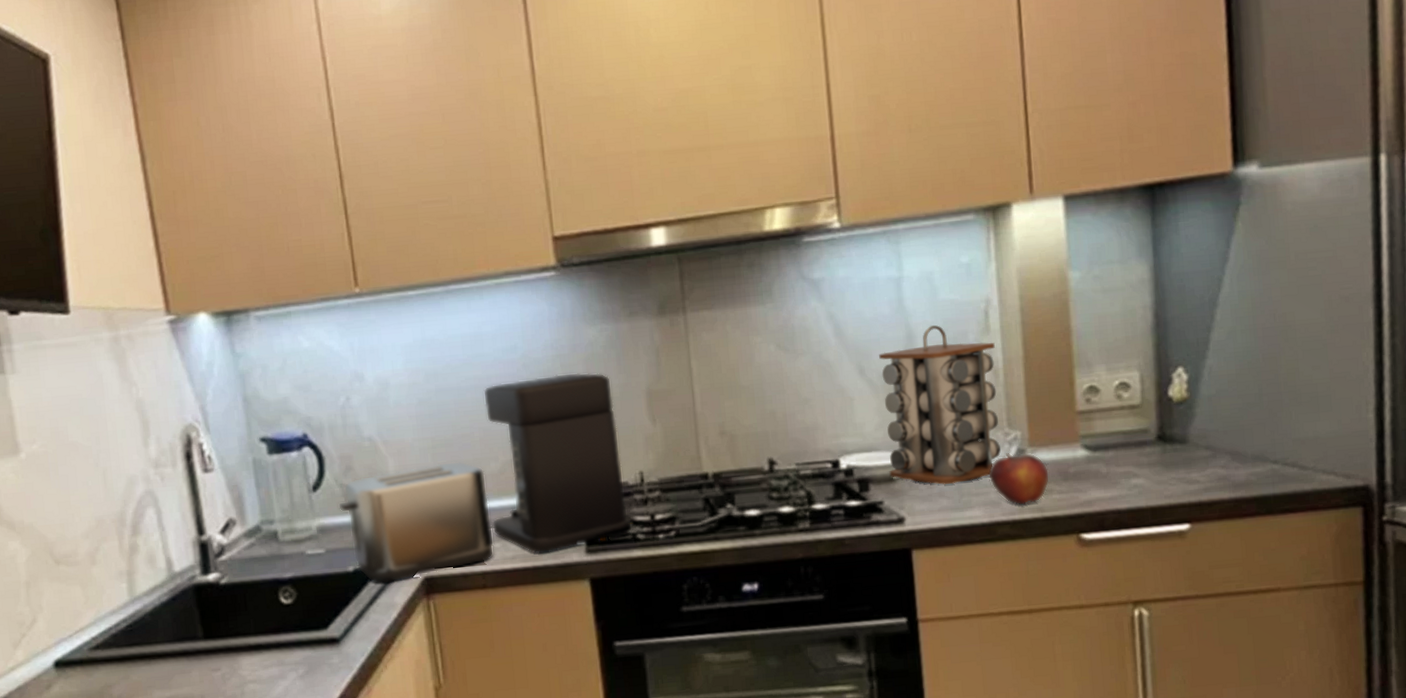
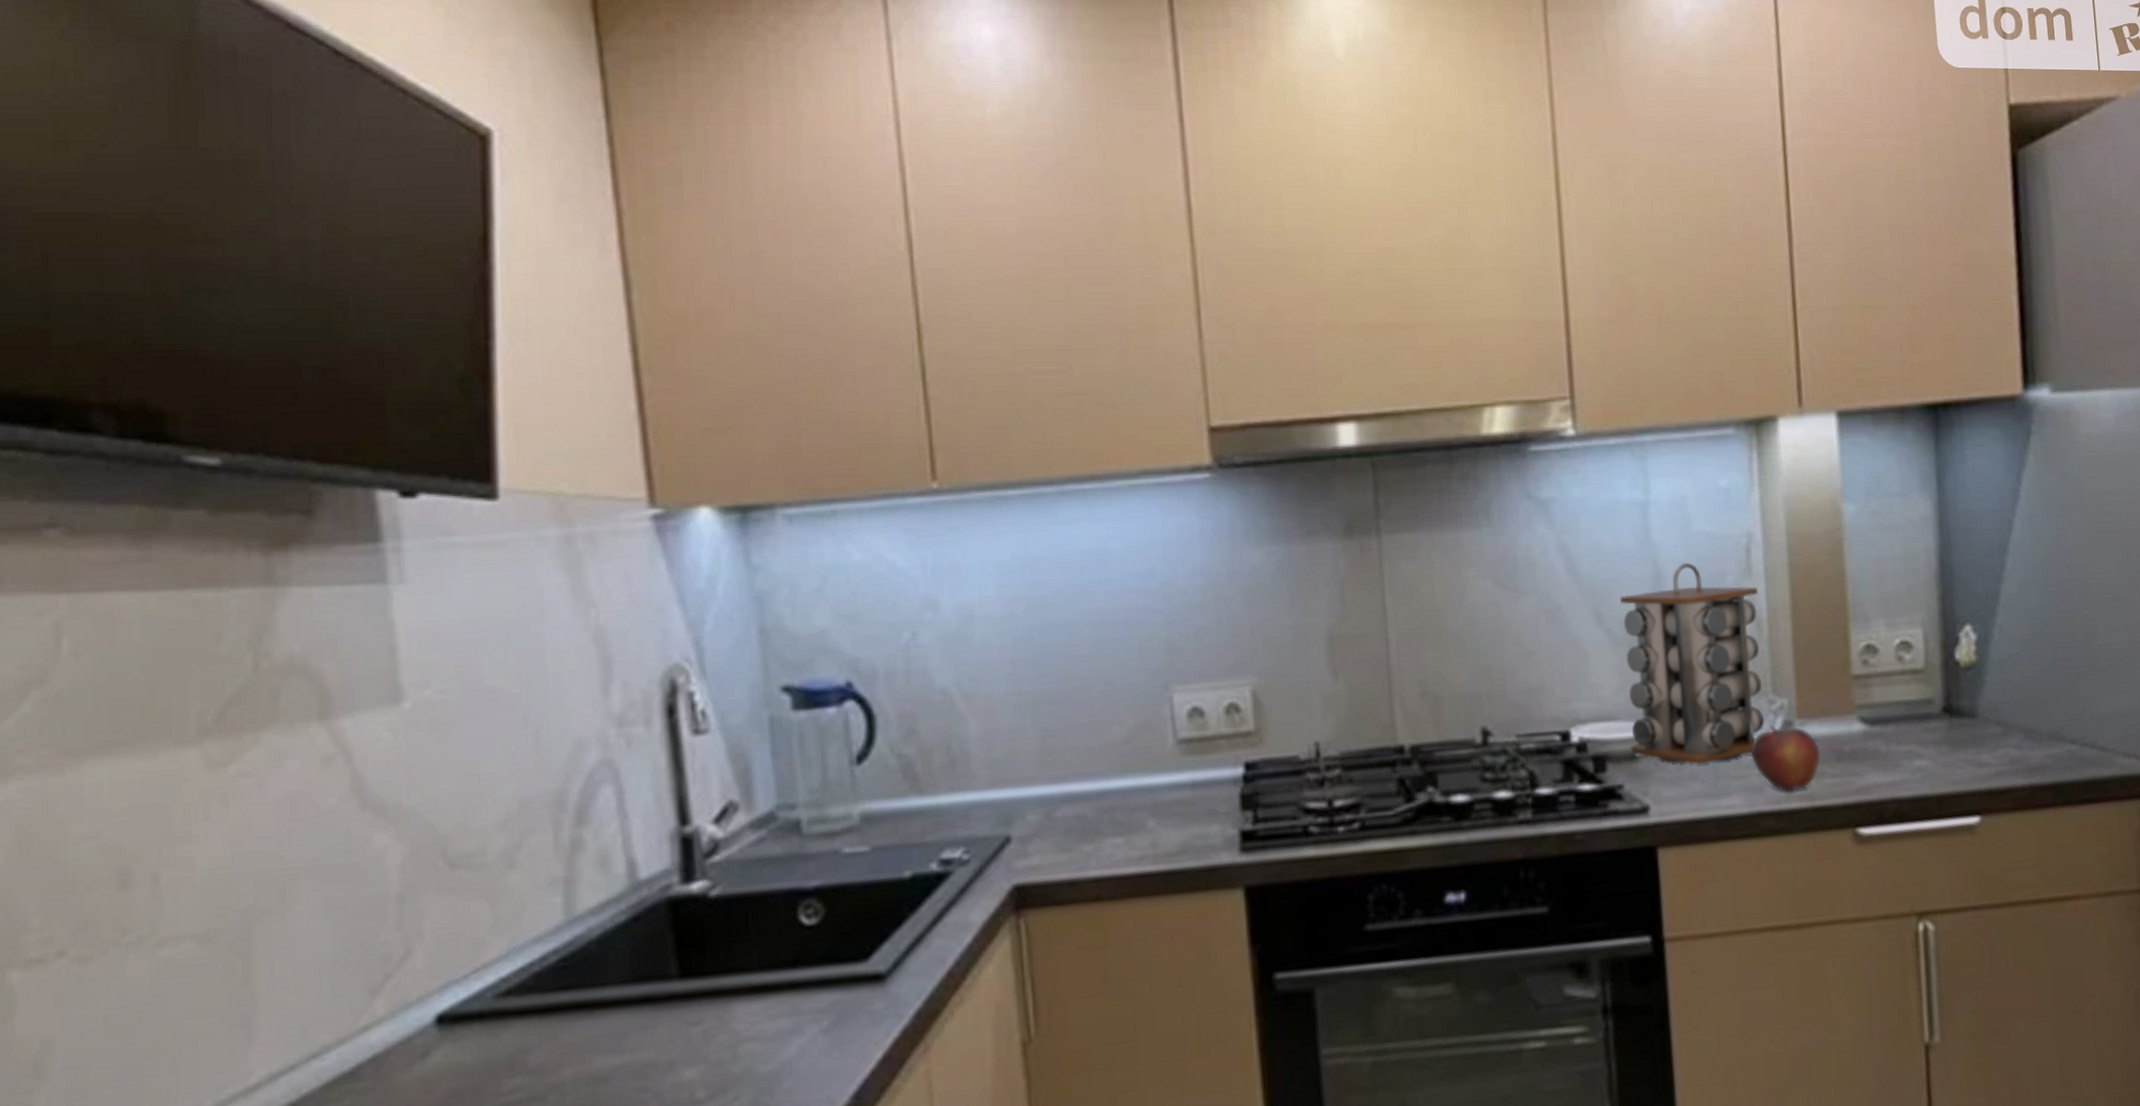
toaster: present [339,461,495,584] -> none [894,724,1115,895]
coffee maker: present [483,372,631,553] -> none [1107,608,1301,851]

